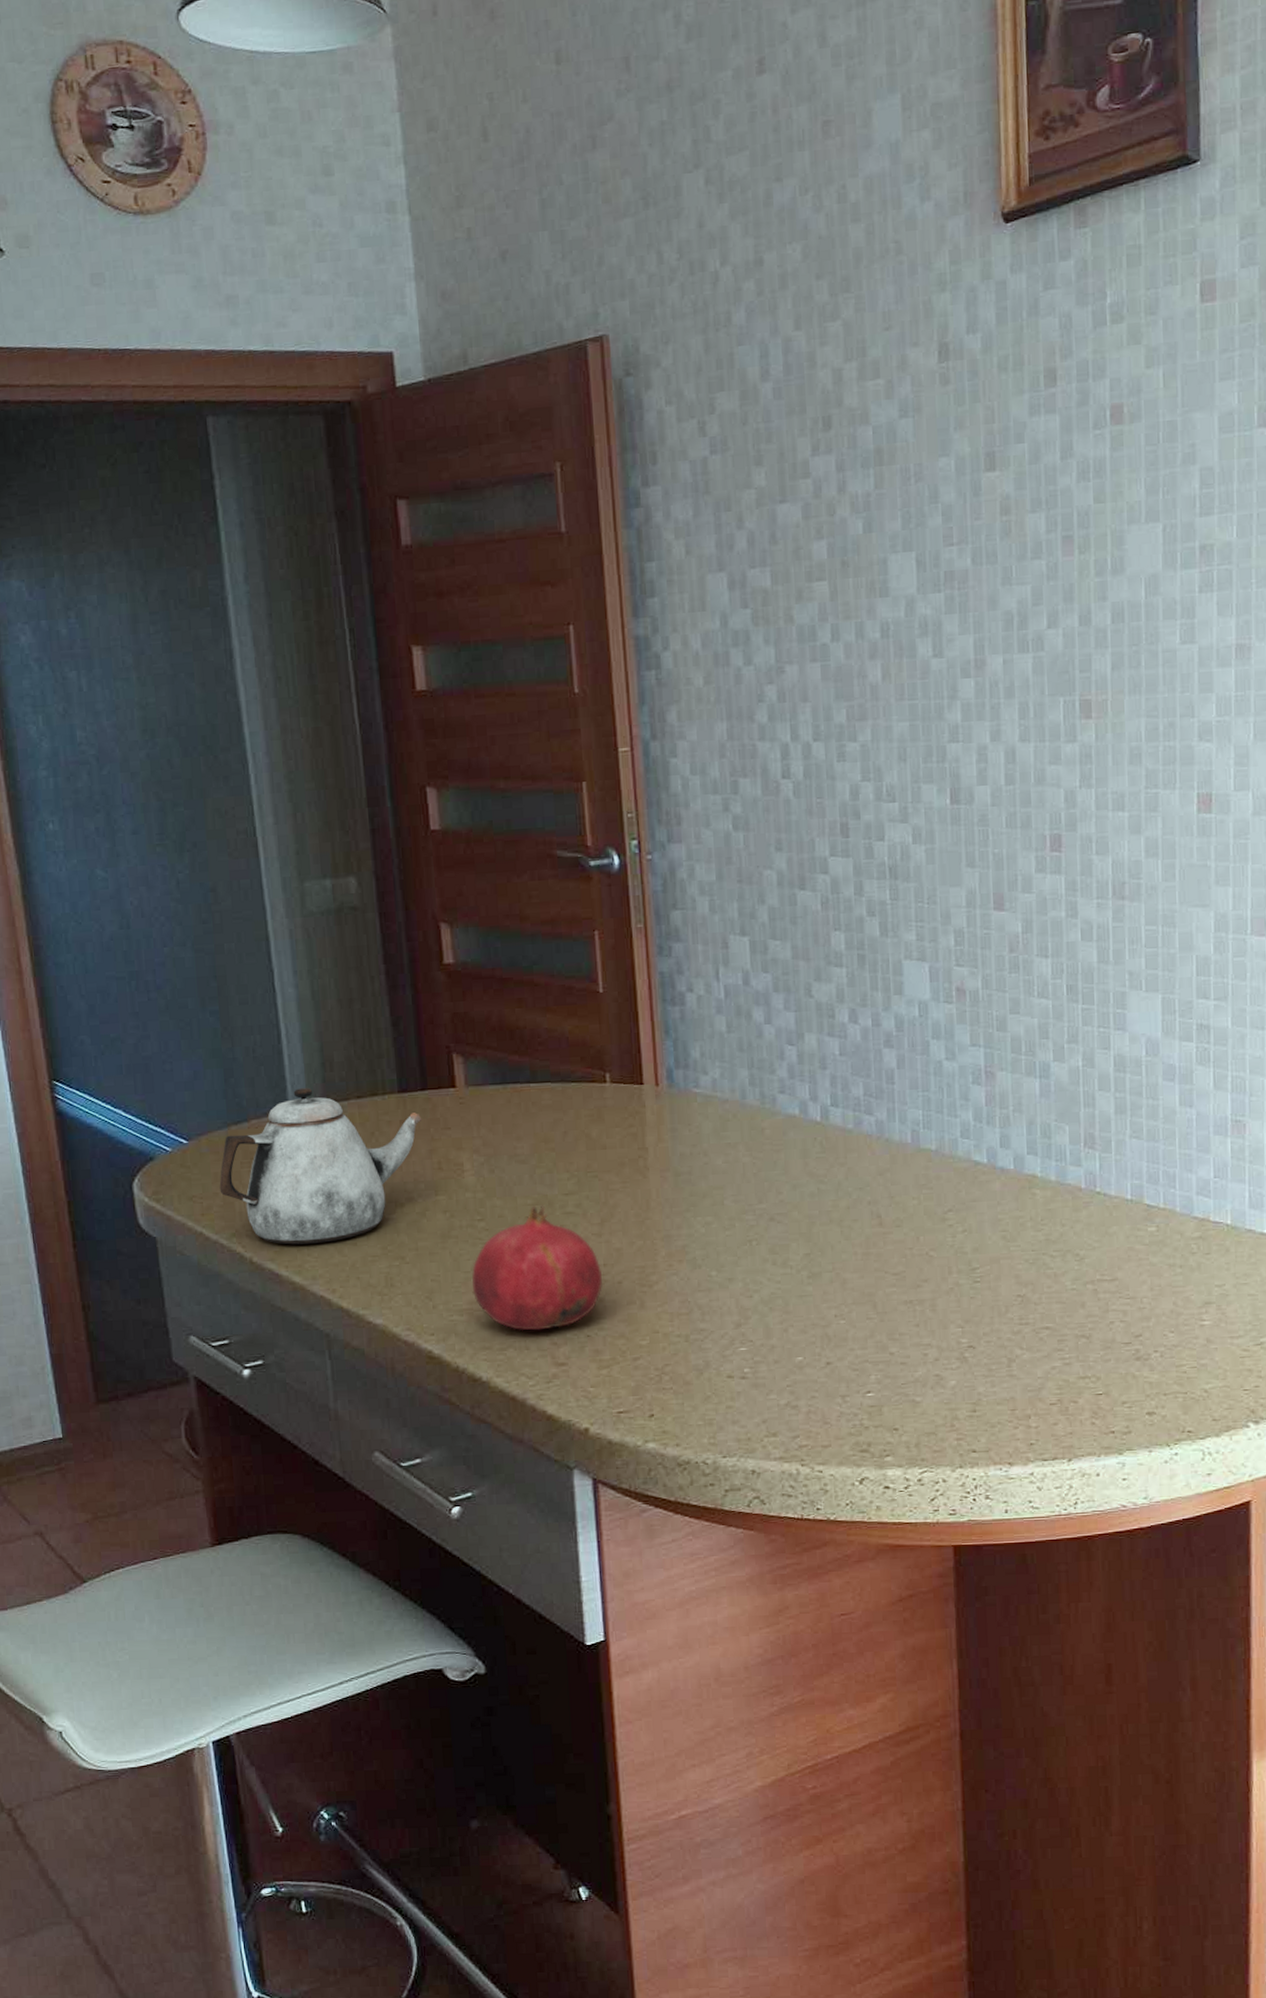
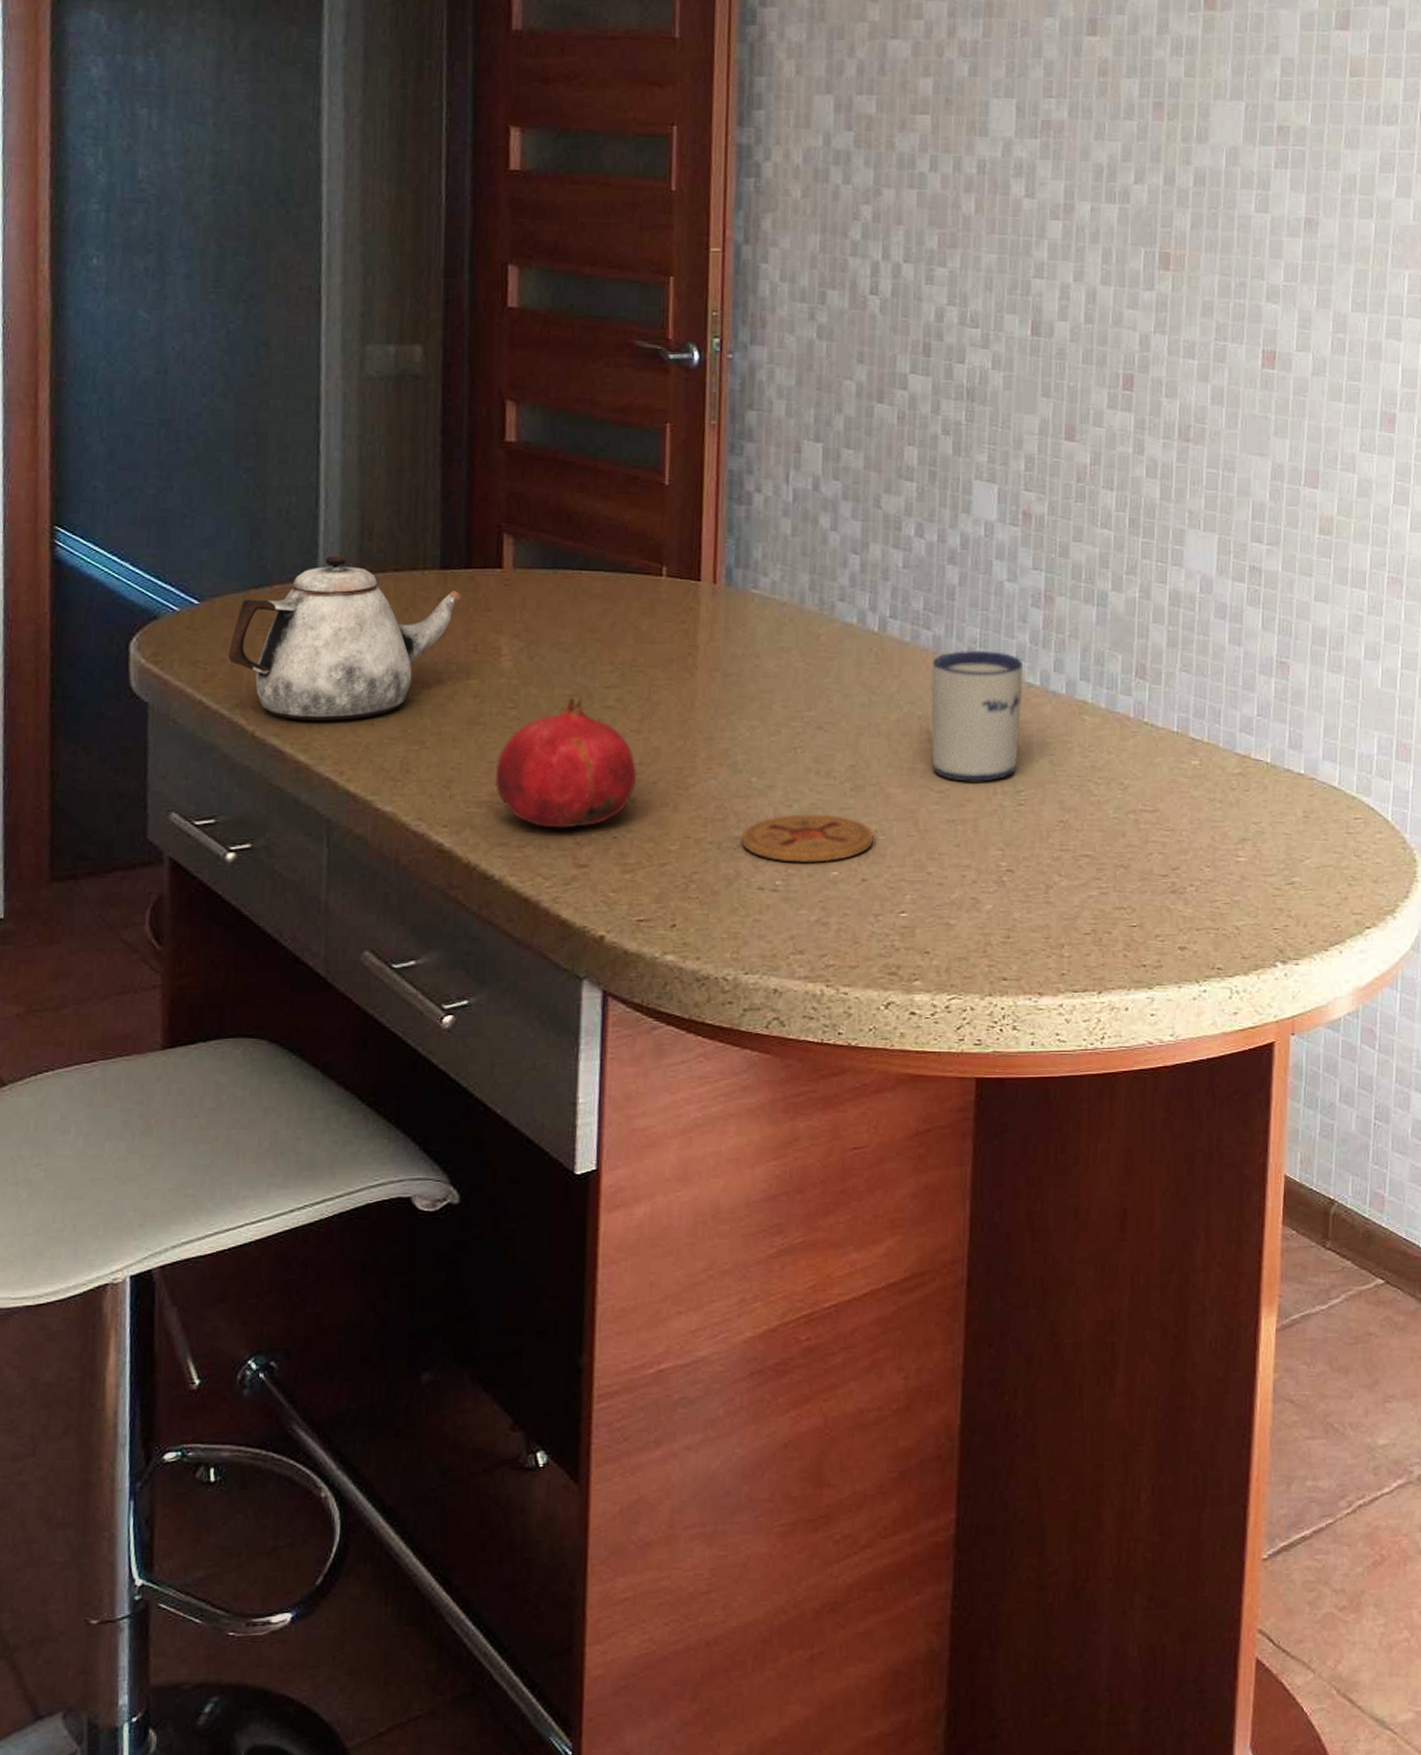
coaster: none [707,1302,834,1351] -> present [741,814,873,863]
mug: none [877,1131,971,1263] -> present [930,650,1024,782]

